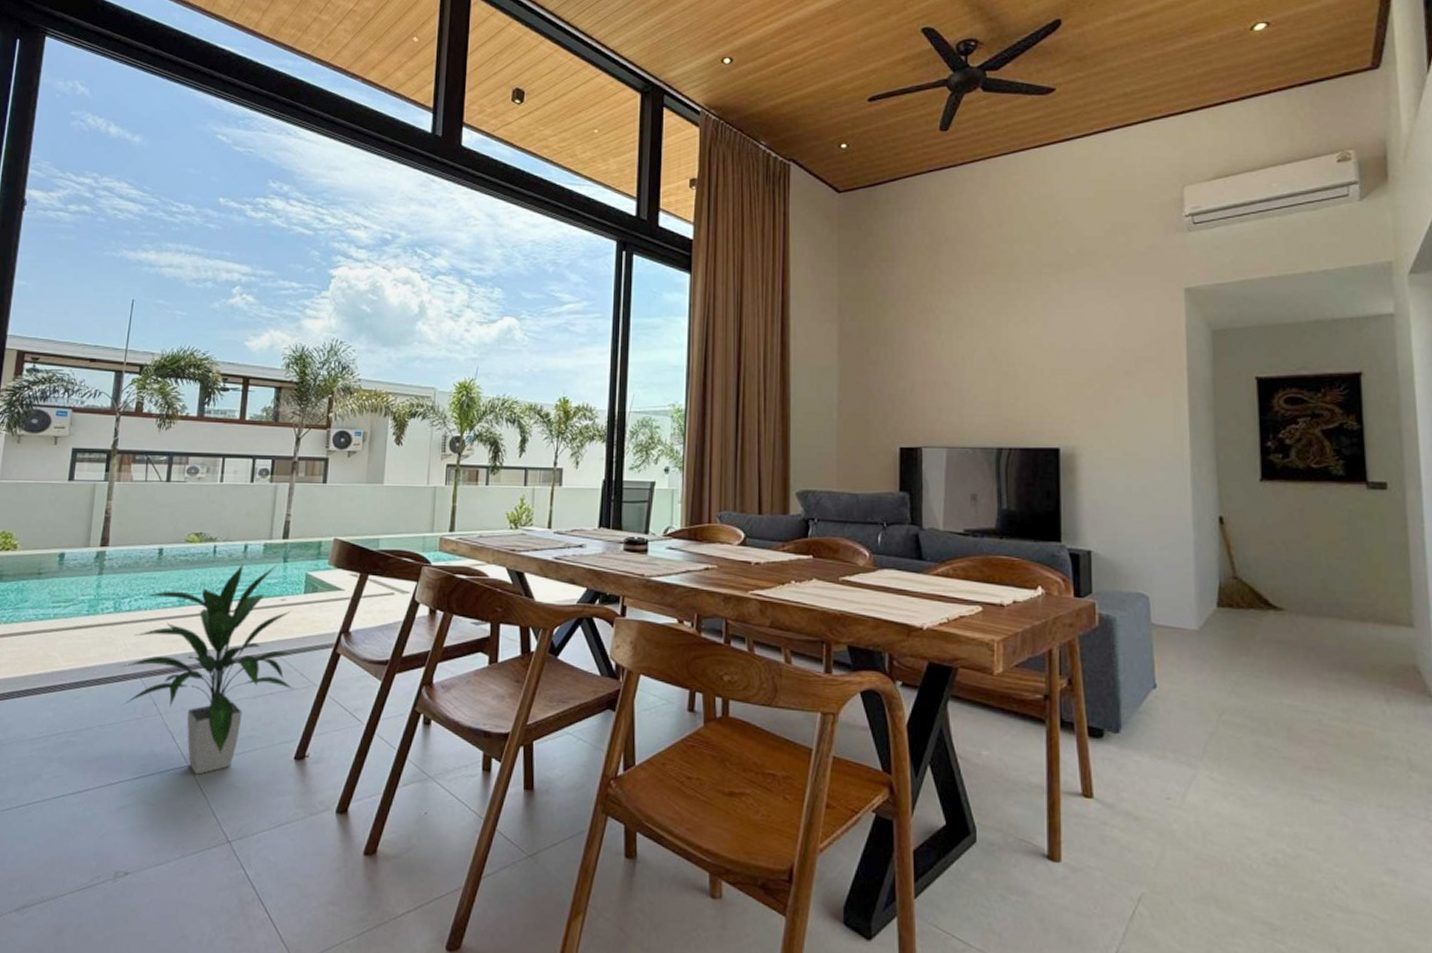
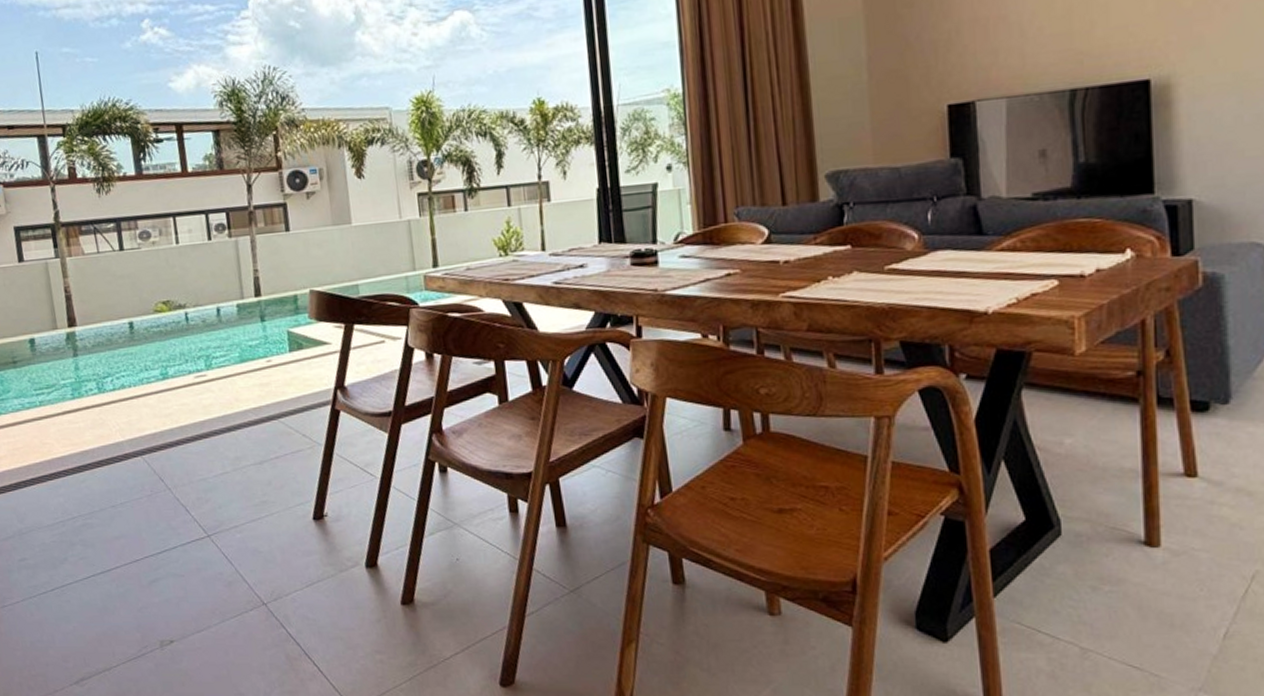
indoor plant: present [122,564,293,775] -> none [120,324,298,544]

